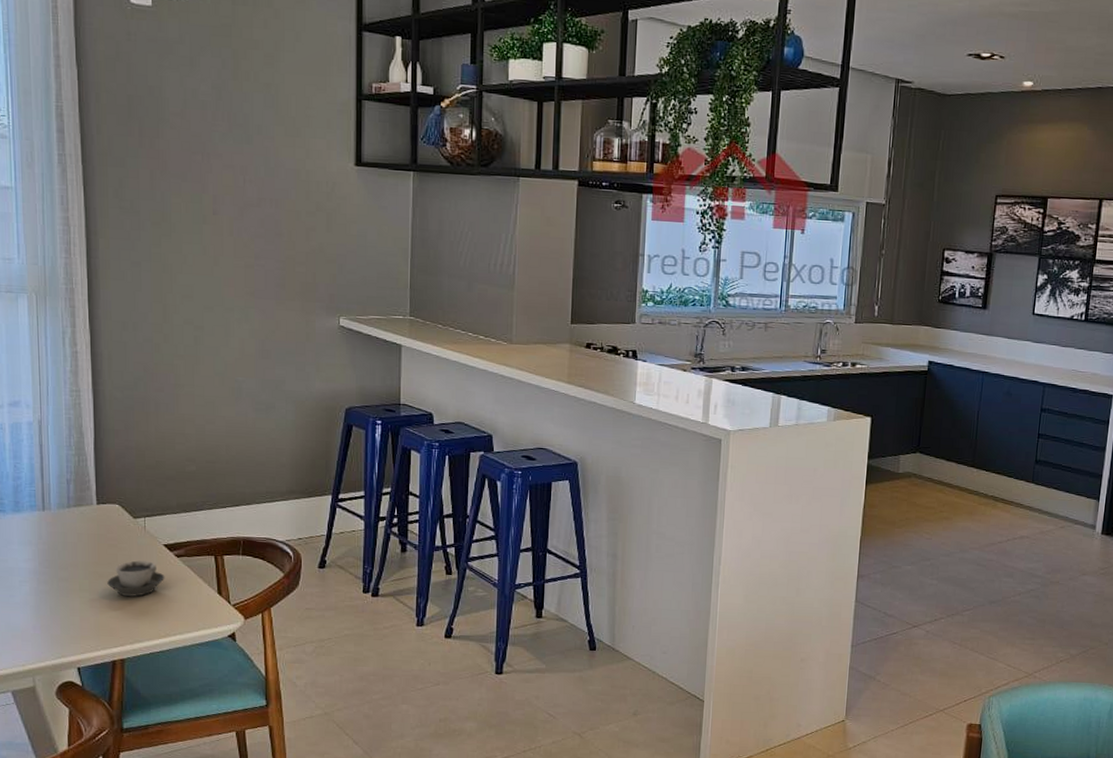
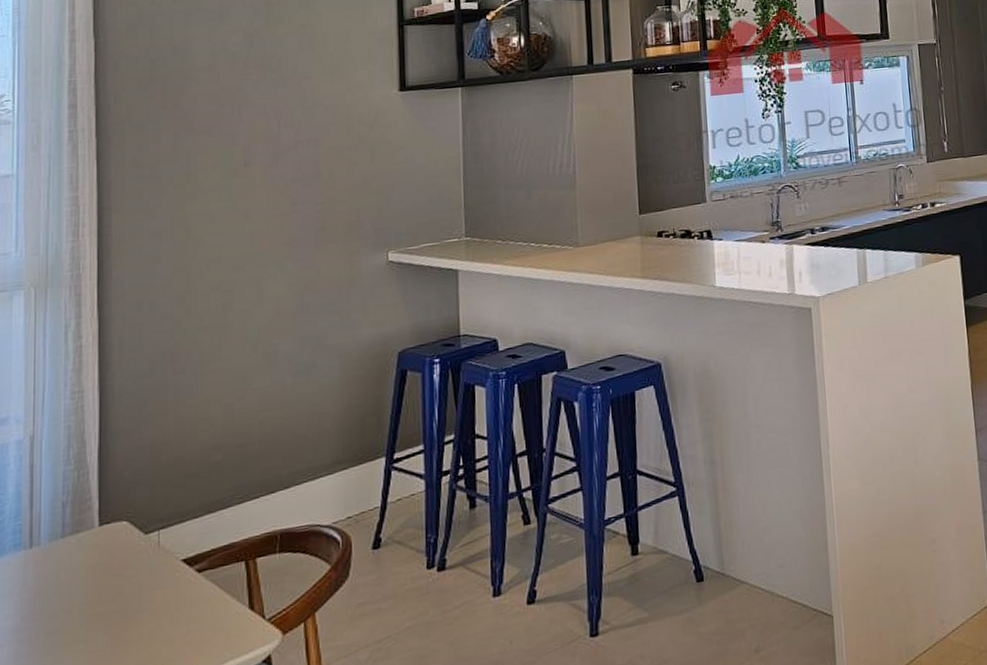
cup: present [107,560,165,597] -> none [109,585,183,638]

